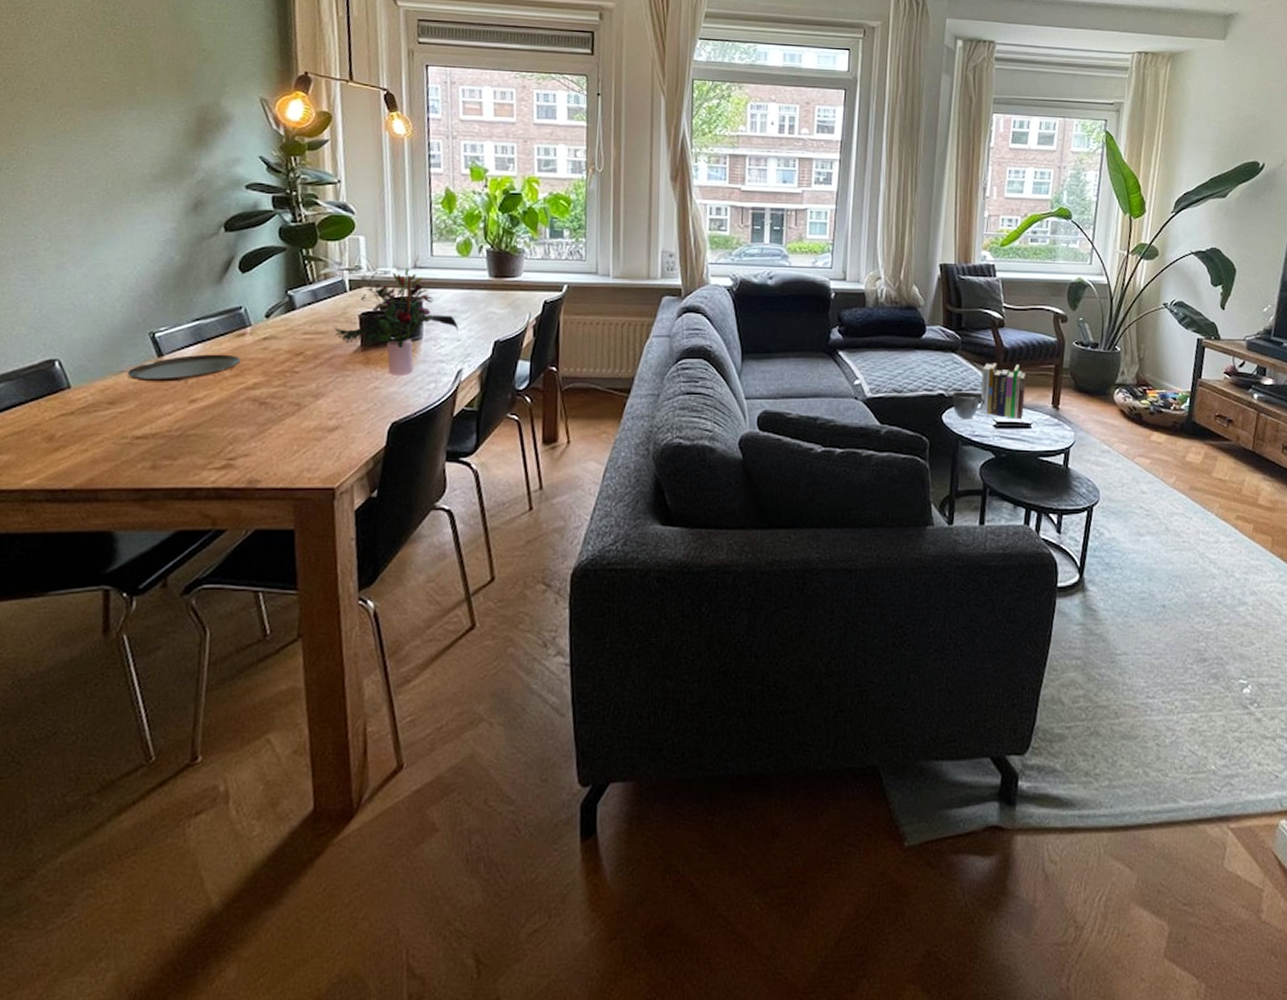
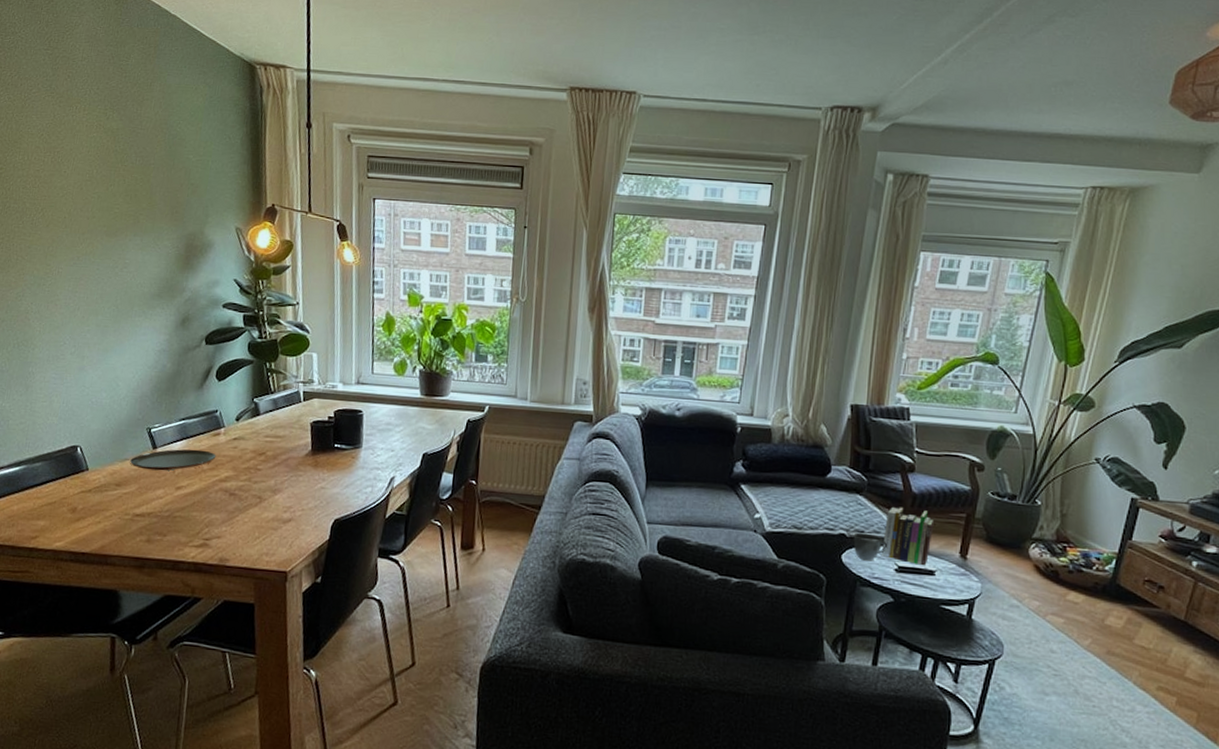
bouquet: present [334,265,458,377] -> none [290,381,393,480]

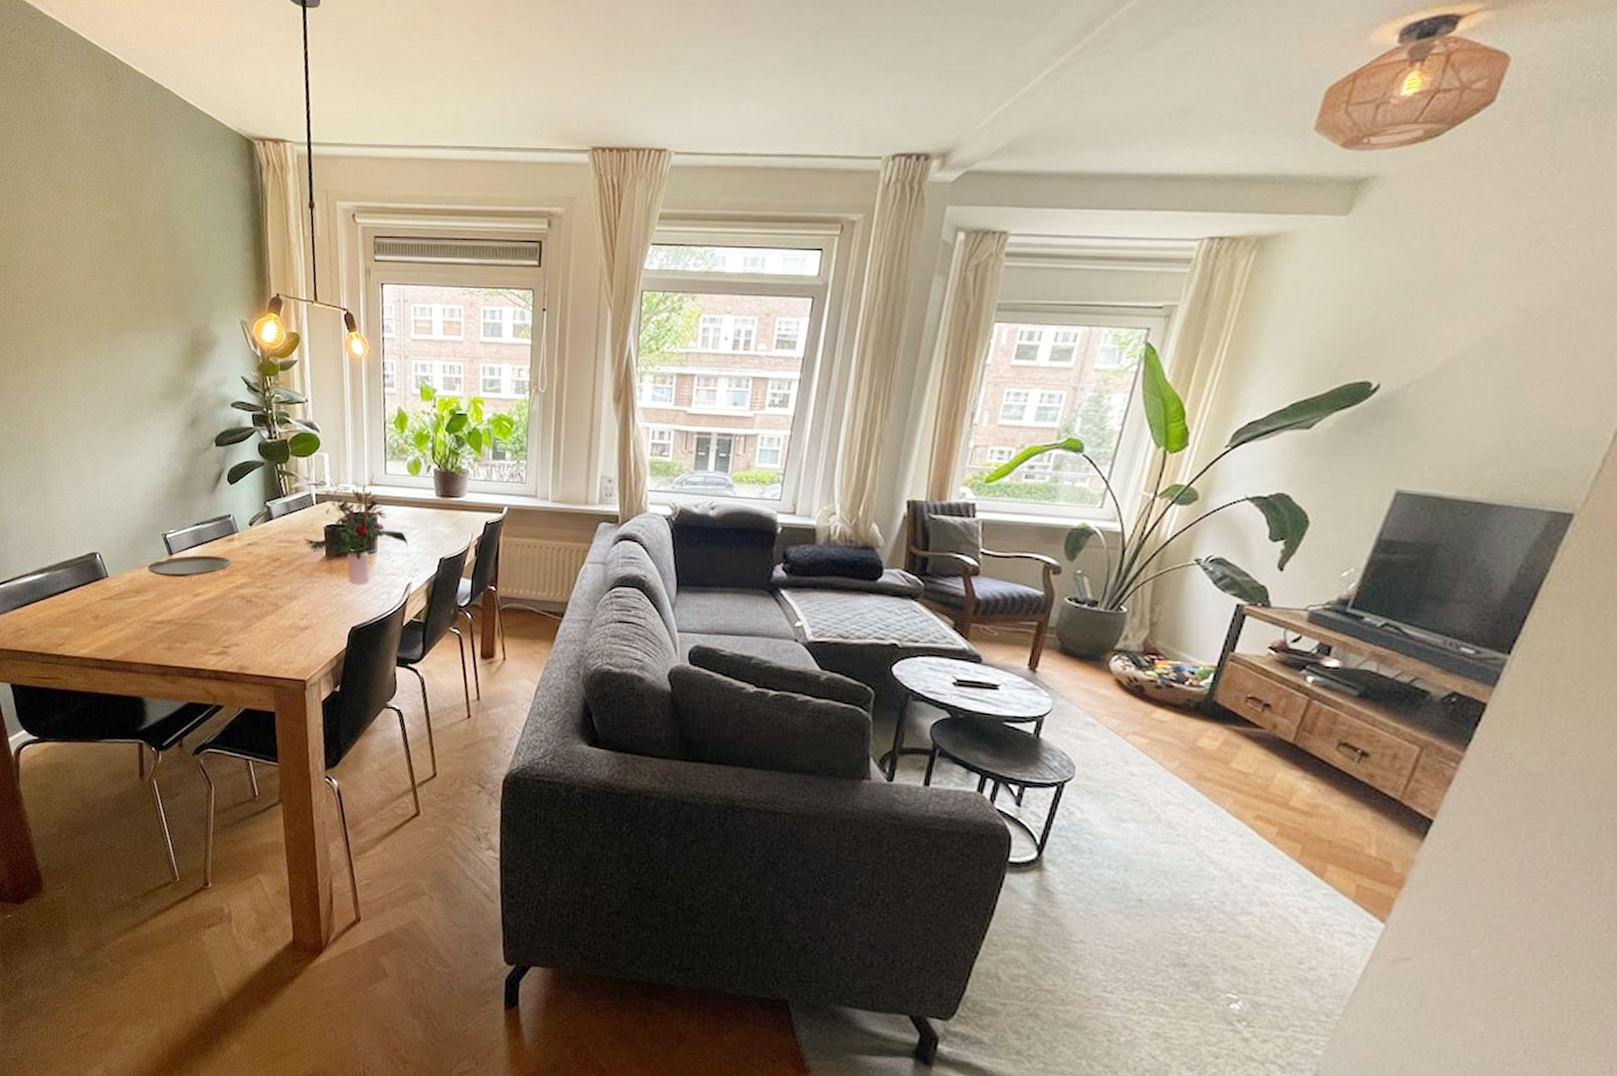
bouquet: none [290,381,393,480] -> present [304,482,408,586]
cup: present [853,532,888,561] -> none [905,642,946,674]
books: present [881,506,935,565] -> none [937,614,1000,678]

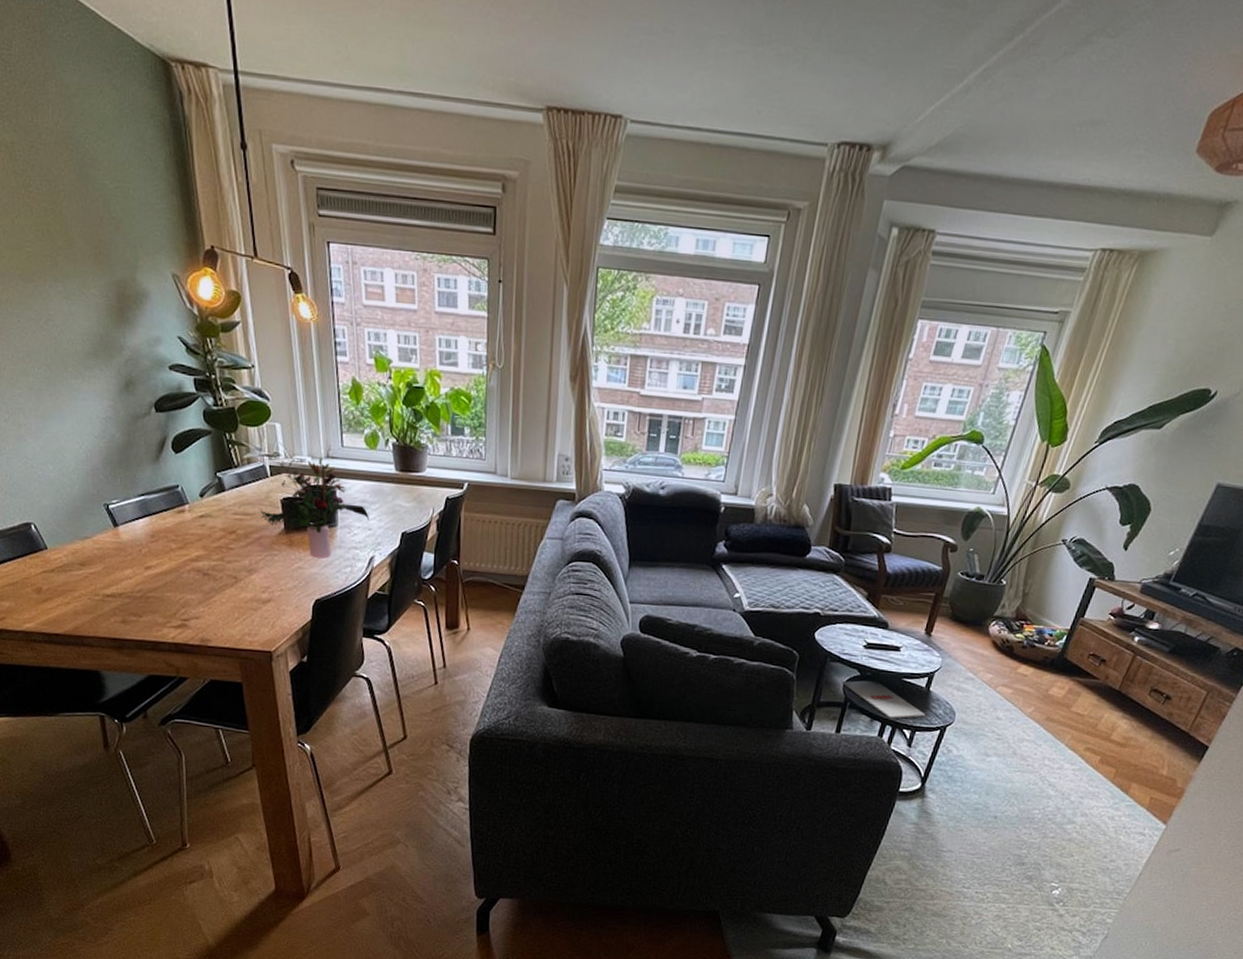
plate: present [148,555,231,578] -> none [91,527,184,550]
magazine: none [929,723,1036,772] -> present [842,680,926,719]

